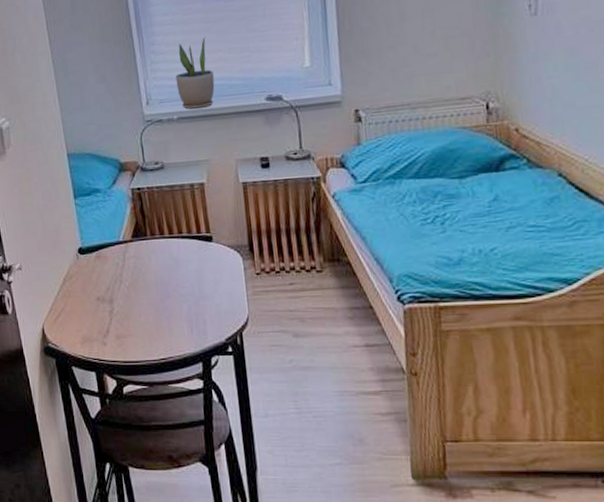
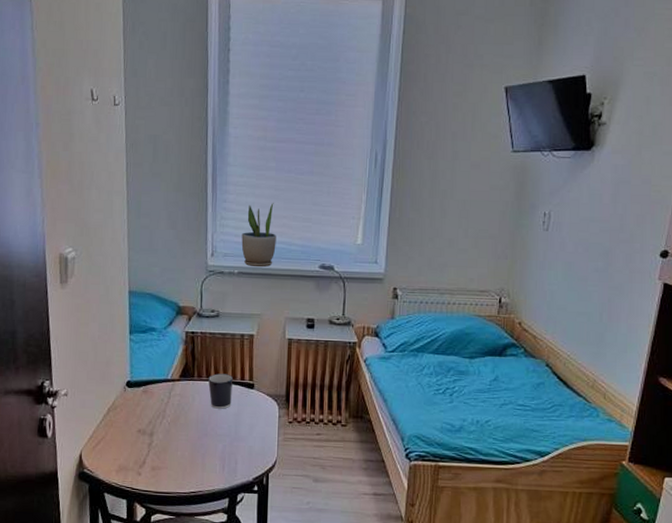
mug: none [162,228,191,267] -> present [208,373,233,409]

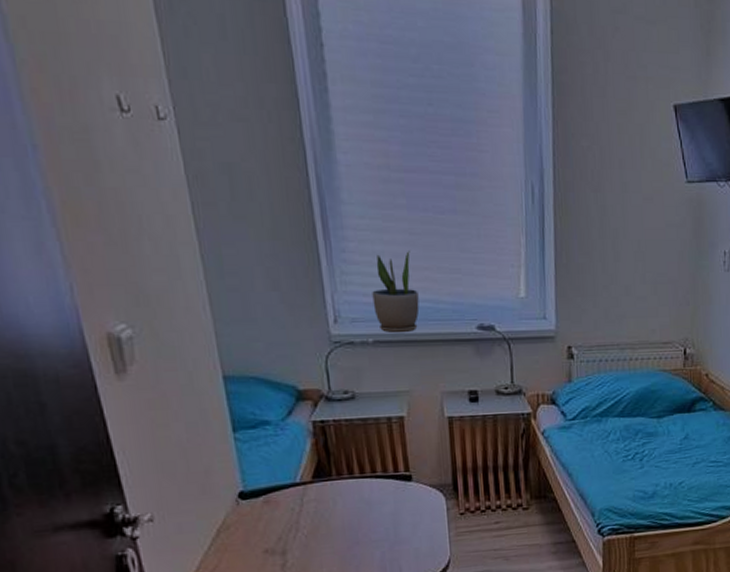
mug: present [208,373,233,409] -> none [351,467,386,511]

